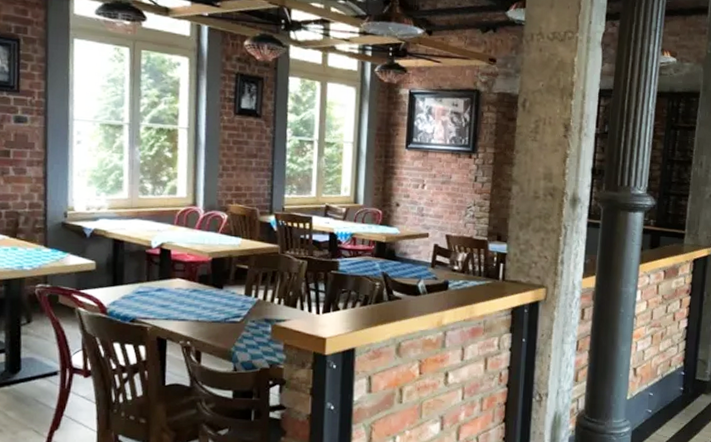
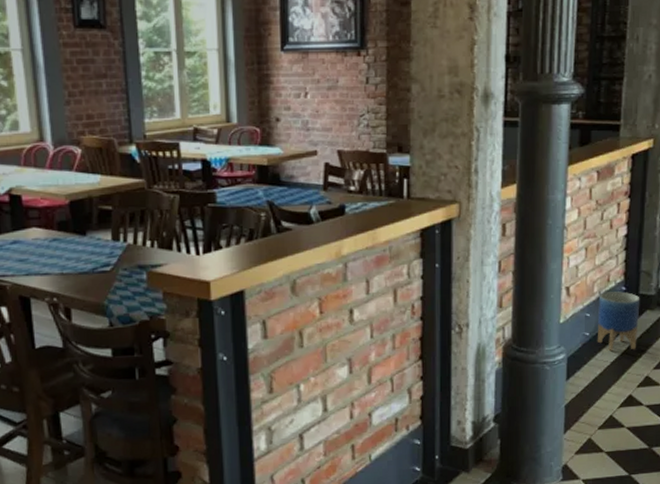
planter: none [659,375,697,429] -> present [597,291,640,352]

